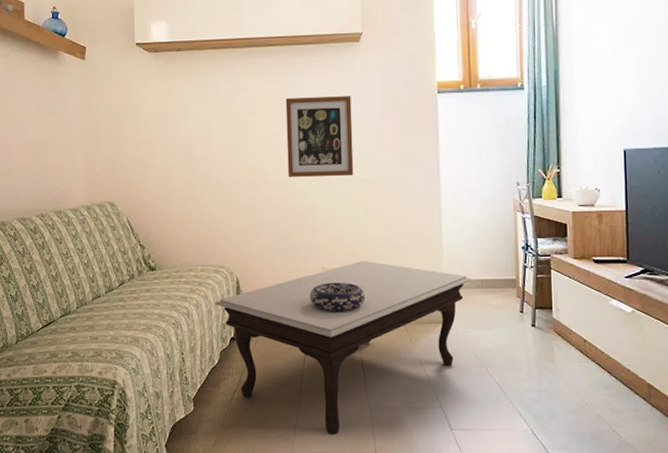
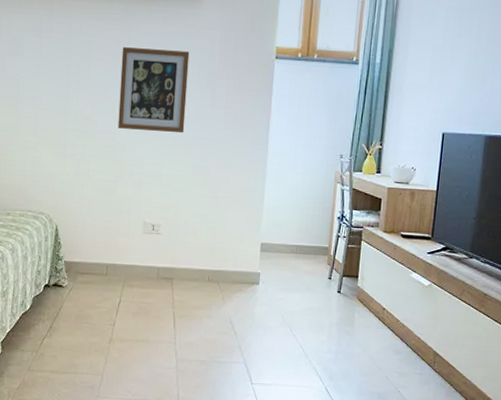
coffee table: present [214,260,472,435] -> none [31,218,287,384]
decorative bowl: present [310,282,365,311] -> none [128,237,184,266]

